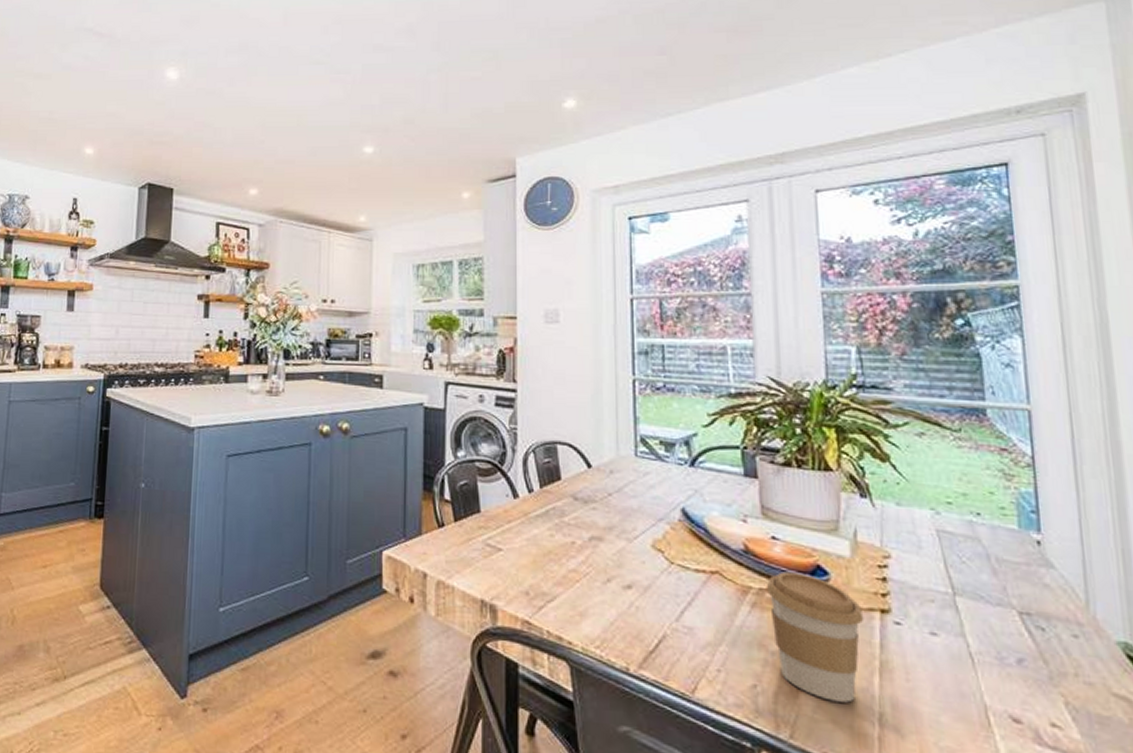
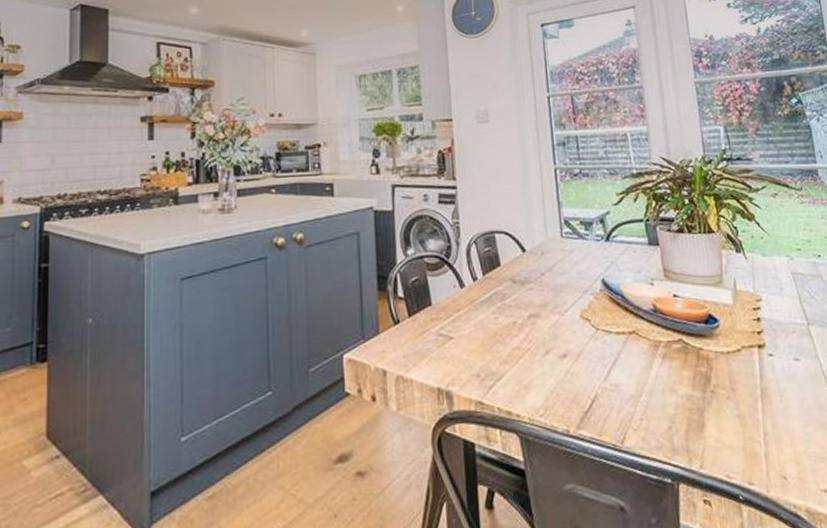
coffee cup: present [766,571,864,703] -> none [672,323,747,430]

